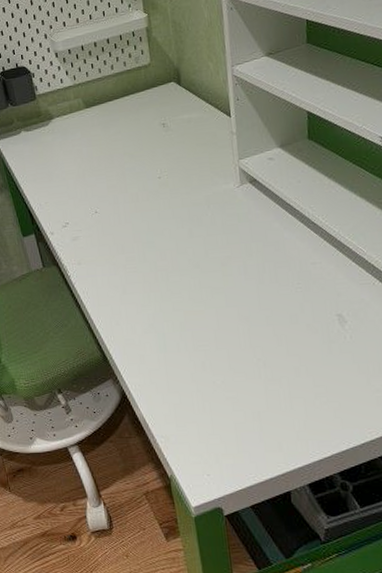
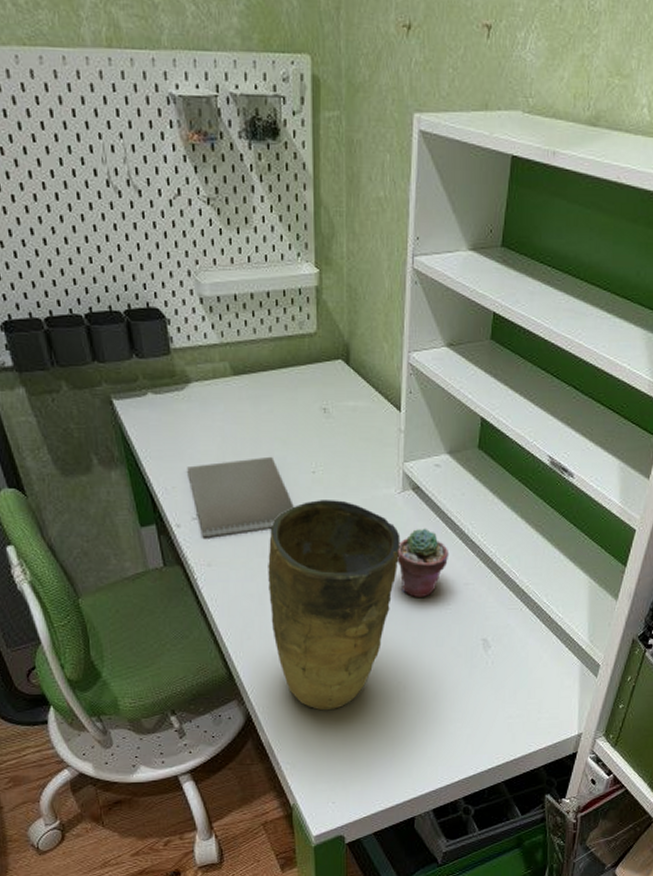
notebook: none [55,168,147,242] -> present [187,456,295,540]
vase: none [127,198,245,388] -> present [268,500,400,711]
potted succulent: none [242,215,293,280] -> present [397,528,449,598]

